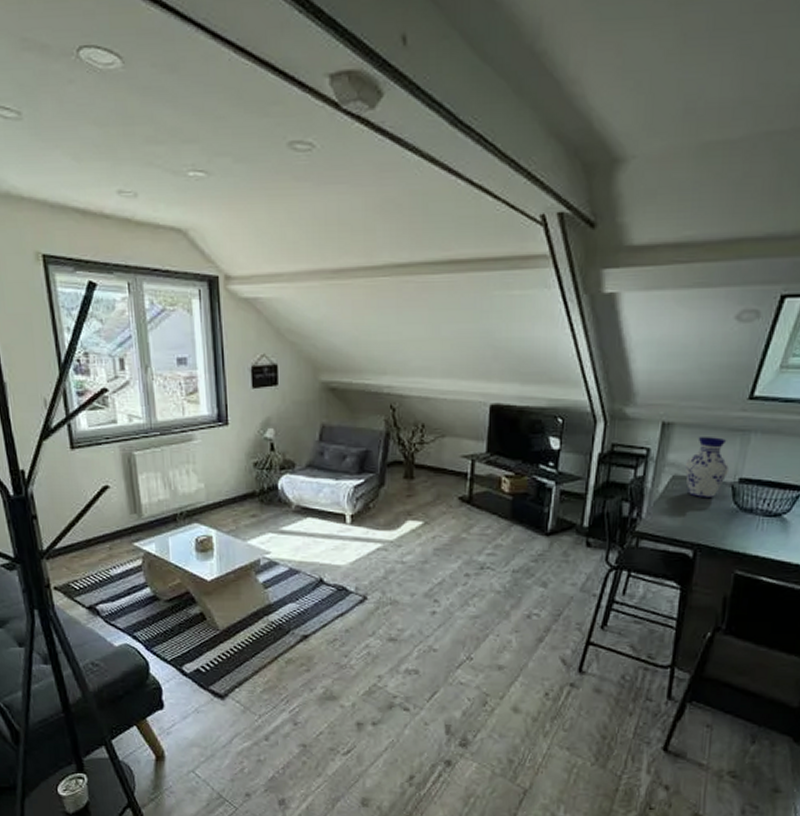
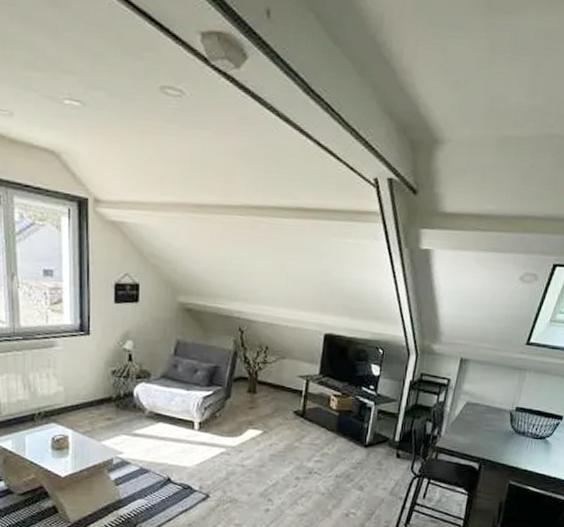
vase: present [684,437,729,499] -> none [475,372,509,422]

